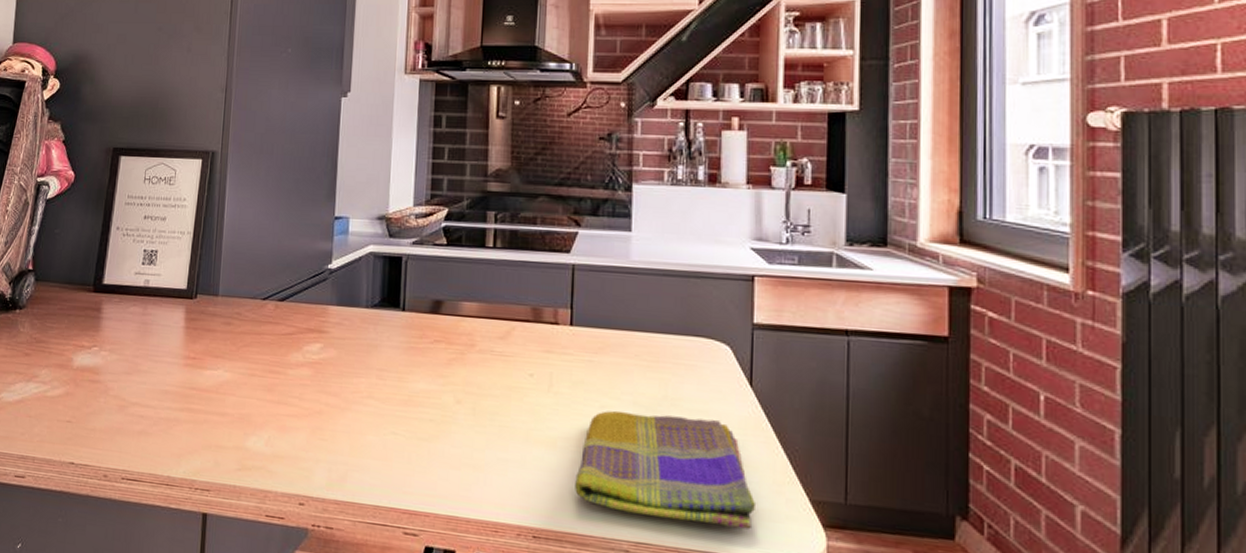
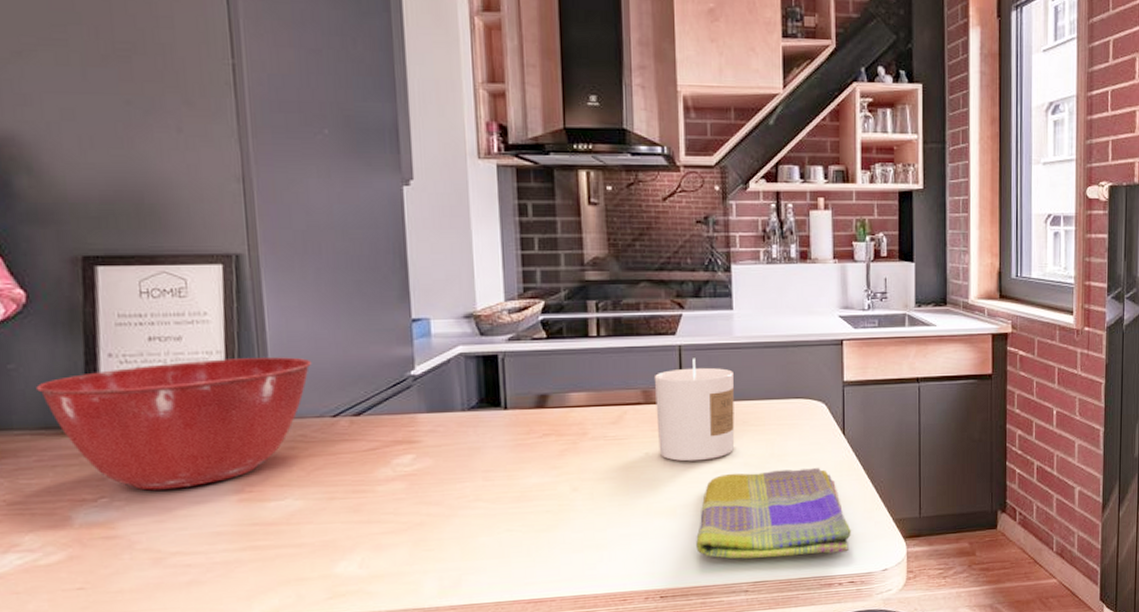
mixing bowl: none [69,238,254,347] -> present [36,357,313,491]
candle: none [544,279,628,392] -> present [654,358,735,462]

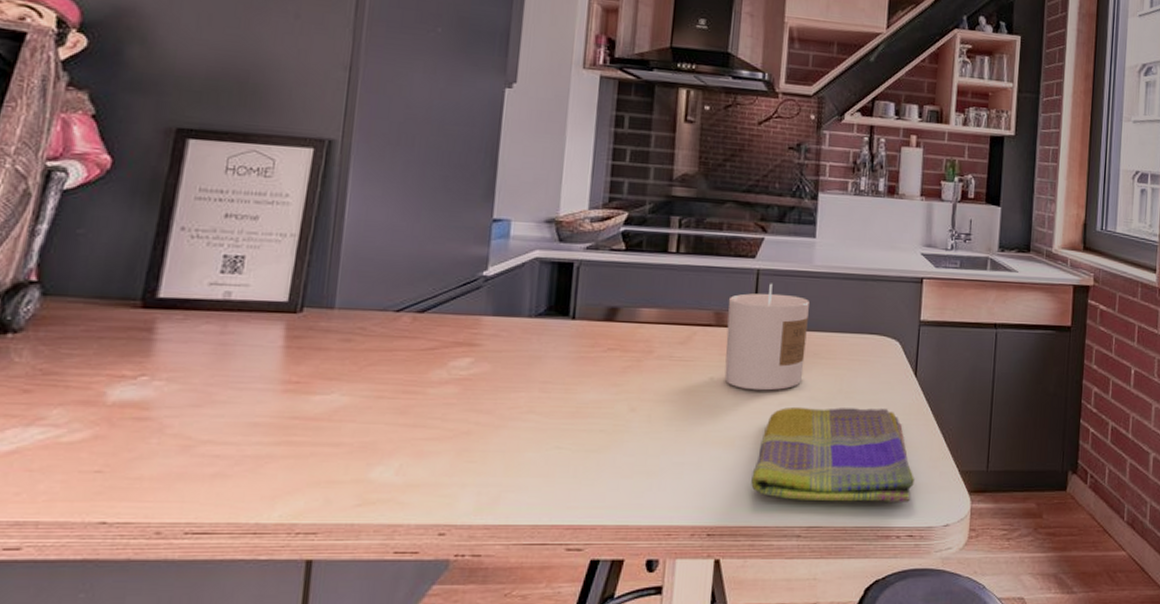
mixing bowl: present [36,357,313,491] -> none [101,241,385,373]

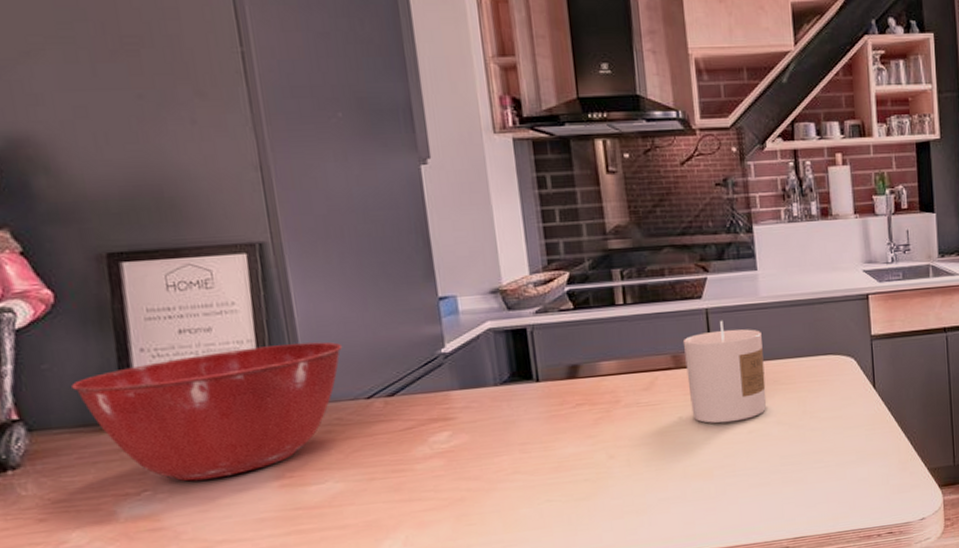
mixing bowl: none [101,241,385,373] -> present [71,342,343,481]
dish towel: present [751,406,914,502] -> none [734,422,887,517]

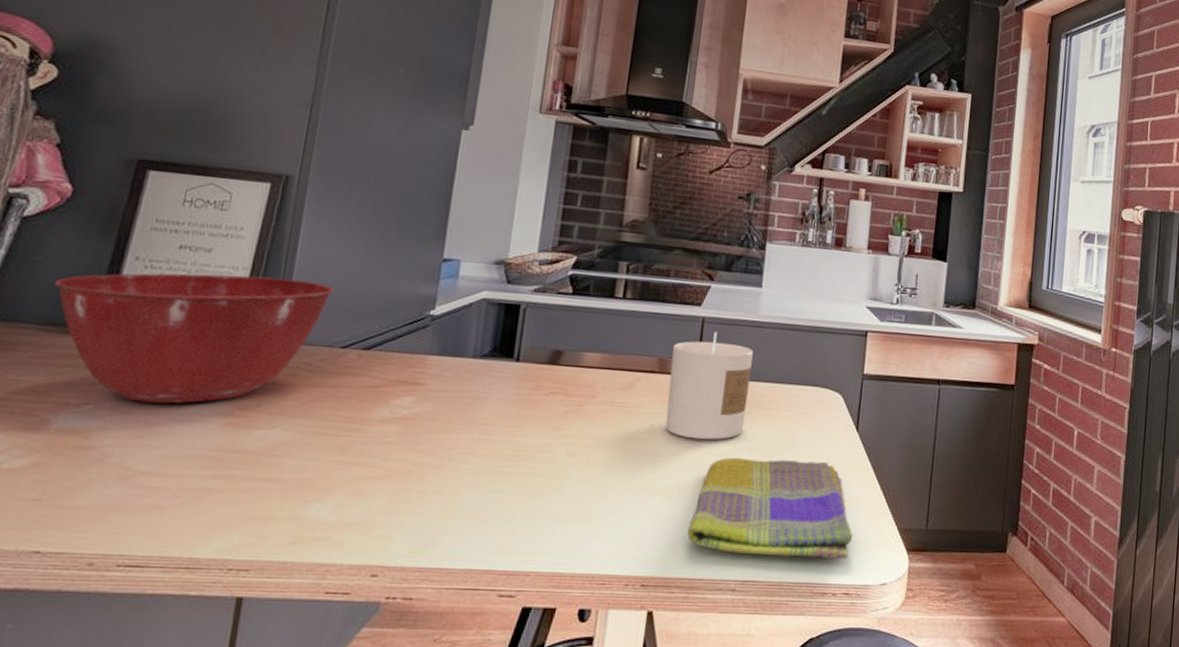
dish towel: none [734,422,887,517] -> present [687,457,853,559]

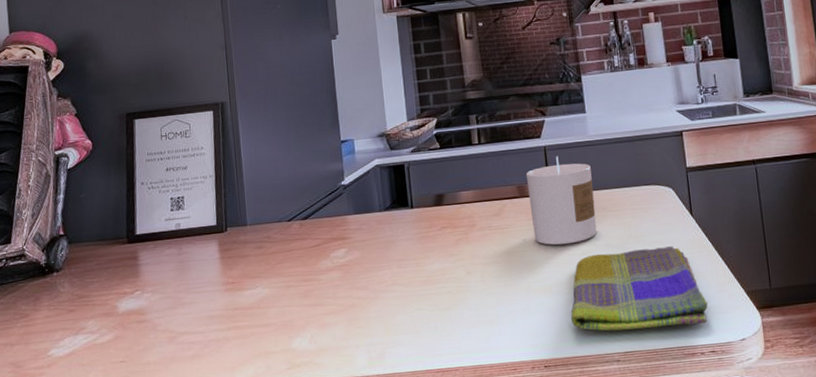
mixing bowl: present [54,273,335,404] -> none [97,176,273,284]

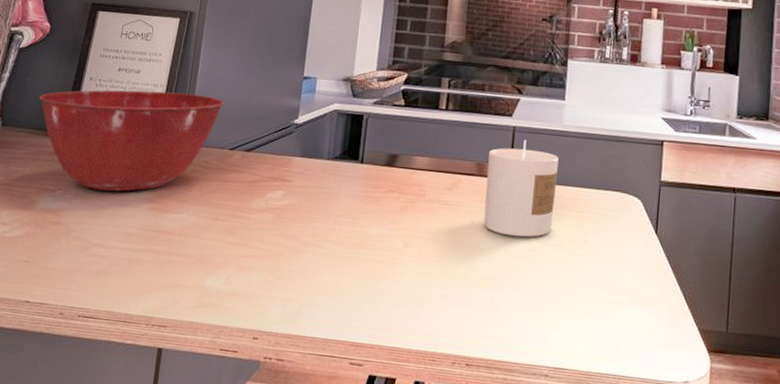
mixing bowl: none [97,176,273,284] -> present [39,90,225,192]
dish towel: present [571,246,708,331] -> none [505,253,655,355]

